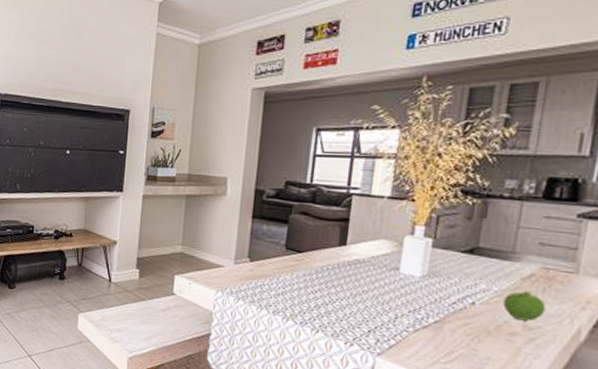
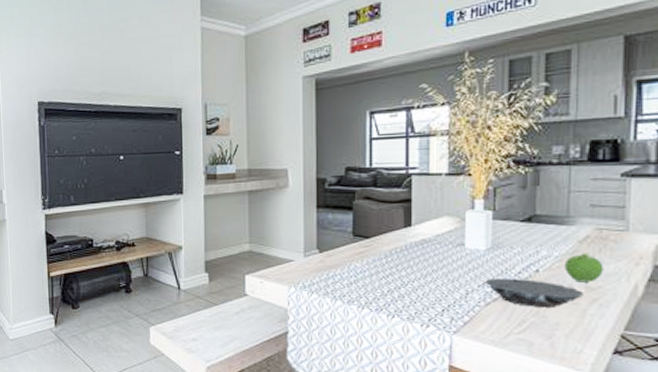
bowl: none [416,305,521,343] -> present [484,278,584,309]

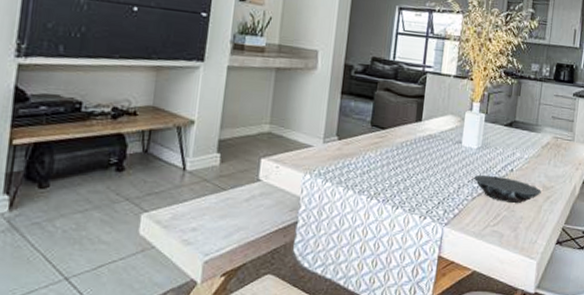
fruit: present [563,253,604,283] -> none [530,157,556,183]

